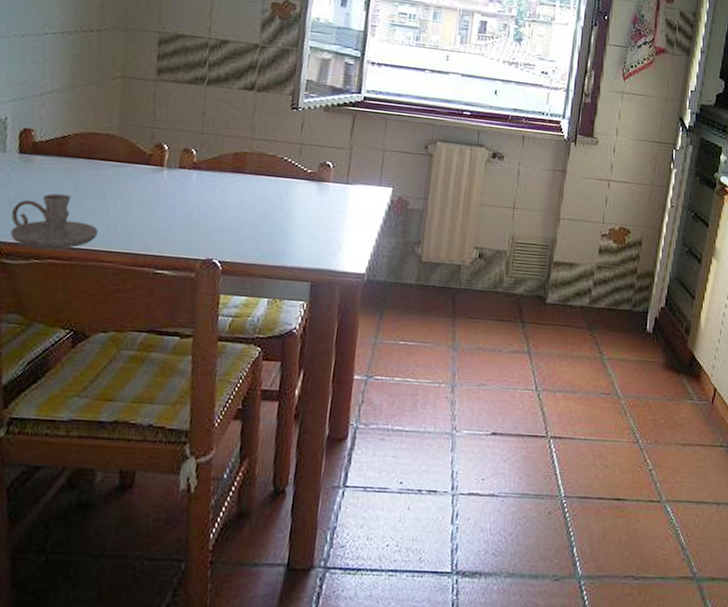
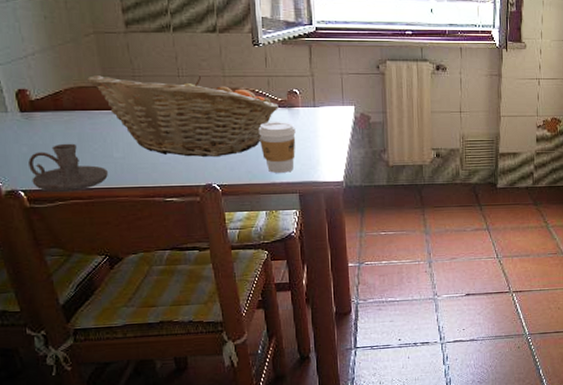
fruit basket: none [100,122,307,229] -> present [86,75,279,157]
coffee cup: none [277,194,321,256] -> present [258,121,296,173]

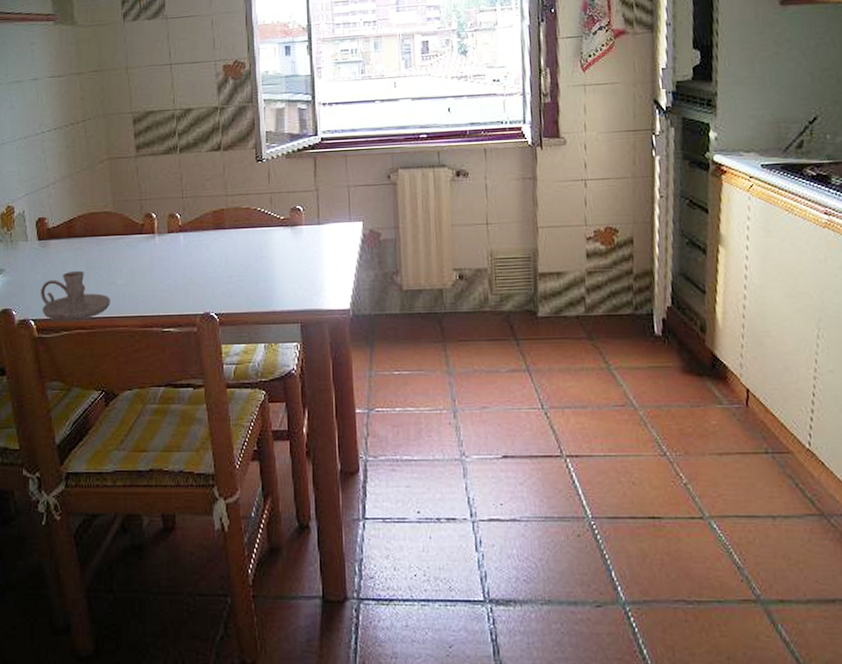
fruit basket: present [86,75,279,157] -> none [98,196,281,283]
coffee cup: present [258,121,296,173] -> none [259,241,298,300]

